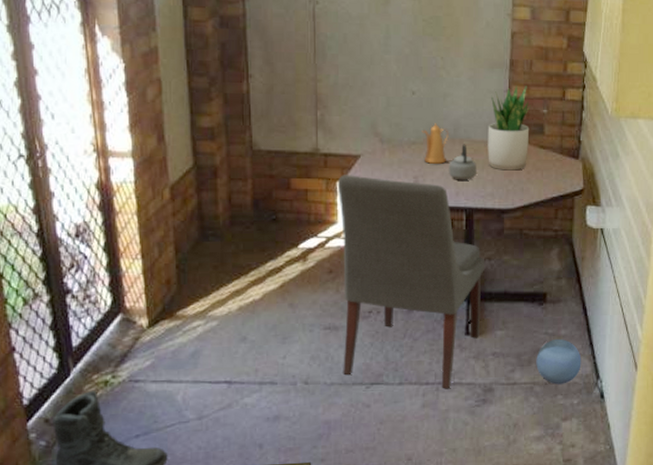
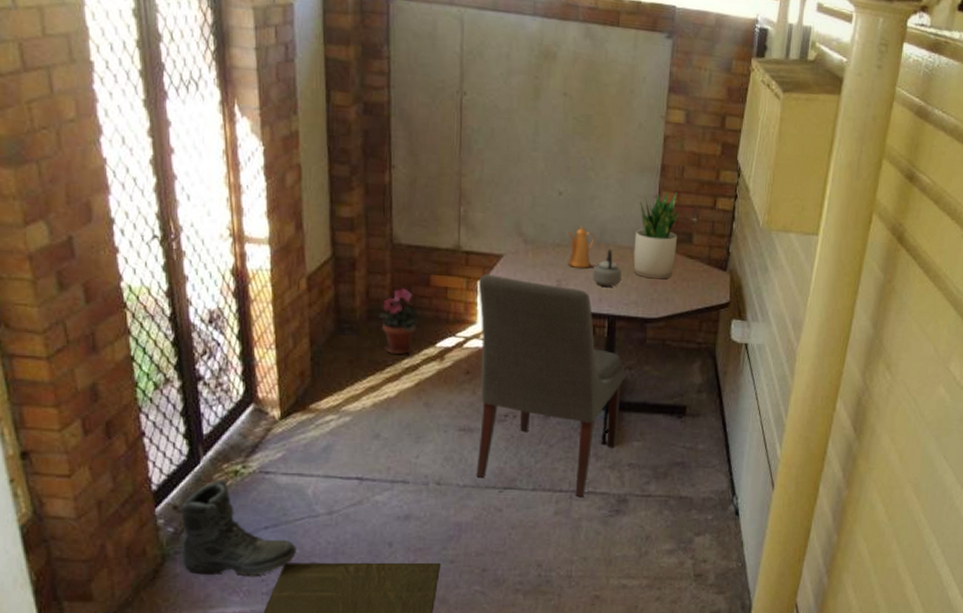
potted plant: none [241,193,282,258] -> present [378,288,420,355]
ball: present [536,338,582,385] -> none [672,453,718,499]

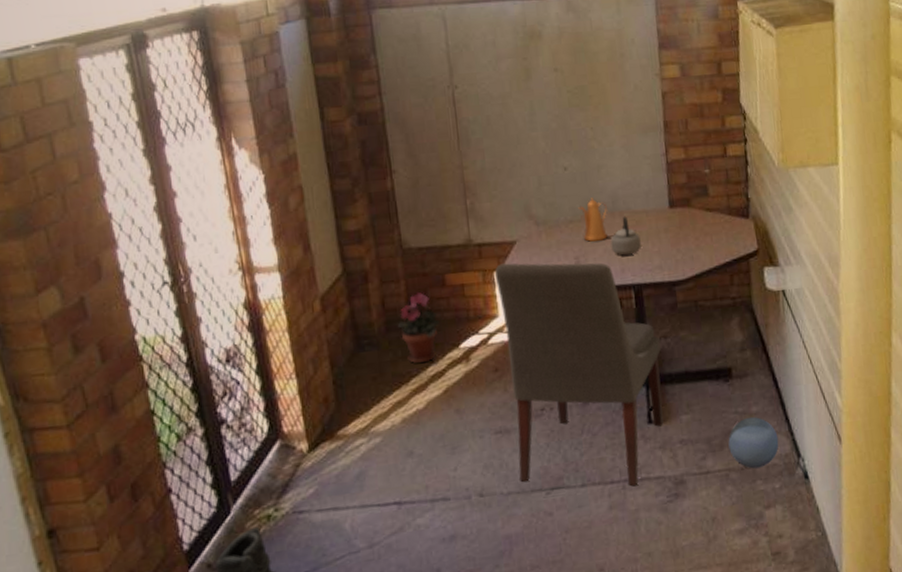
planter: present [633,192,680,279] -> none [647,147,694,240]
ball: none [672,453,718,499] -> present [728,416,779,469]

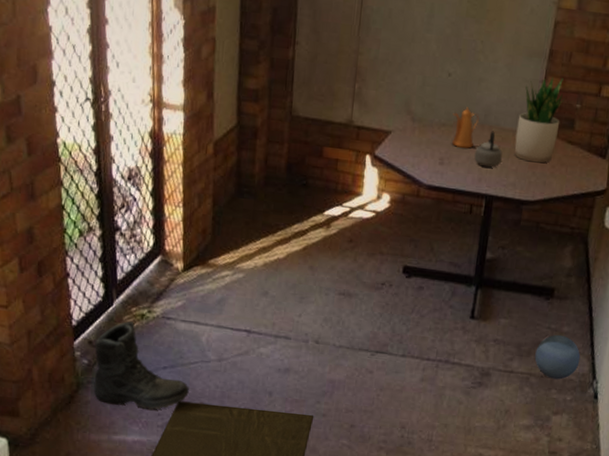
potted plant: present [397,293,440,364] -> none [274,158,312,220]
chair: present [494,262,664,487] -> none [351,149,498,368]
planter: none [647,147,694,240] -> present [514,77,565,163]

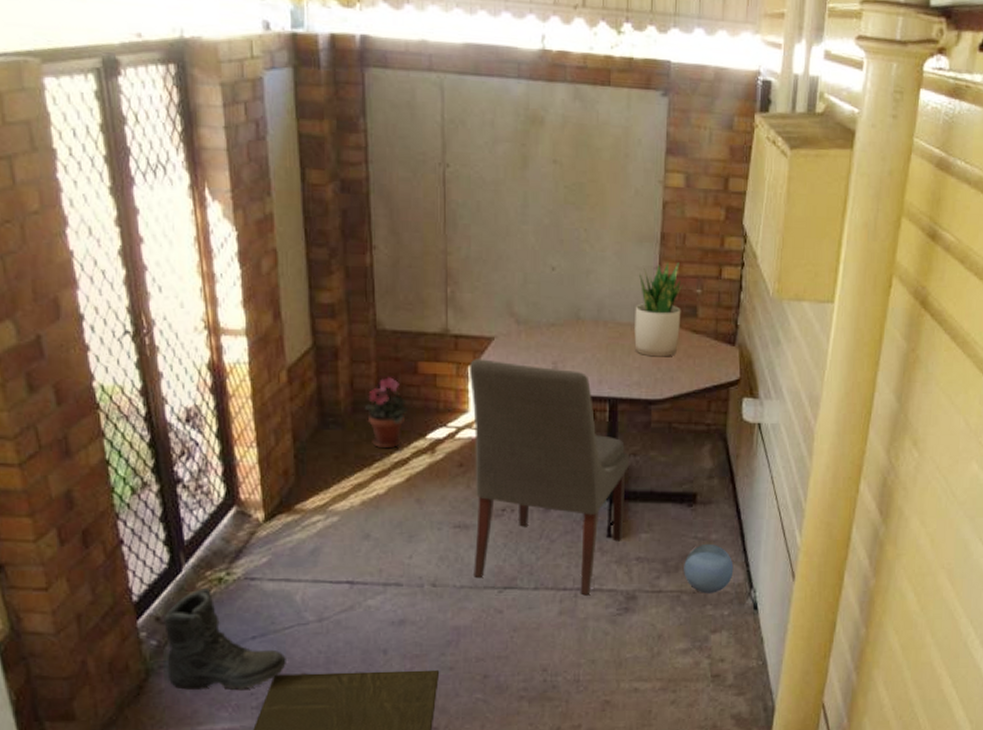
potted plant: none [274,158,312,220] -> present [364,377,409,449]
chair: none [351,149,498,368] -> present [468,359,629,596]
coffee pot: present [452,107,480,149] -> none [562,303,593,349]
teapot: present [474,131,503,168] -> none [591,326,622,367]

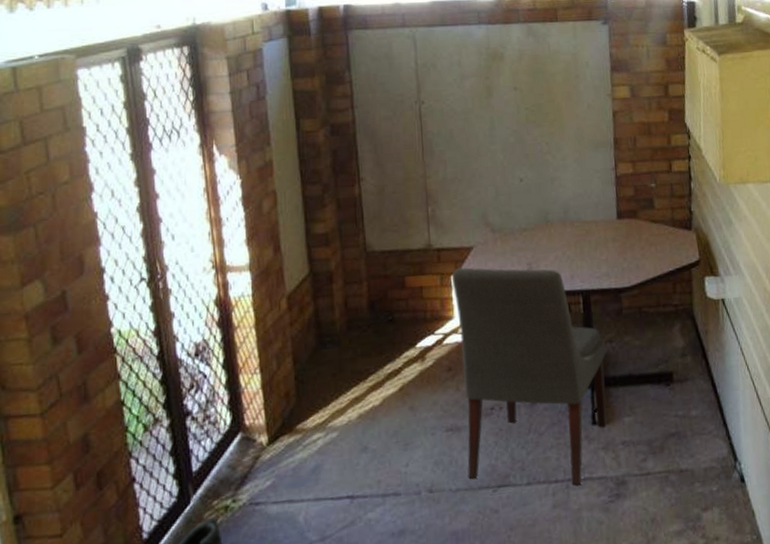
potted plant: present [364,377,409,449] -> none [358,294,399,362]
planter: present [634,262,683,357] -> none [597,162,640,249]
ball: present [684,543,734,594] -> none [668,420,717,471]

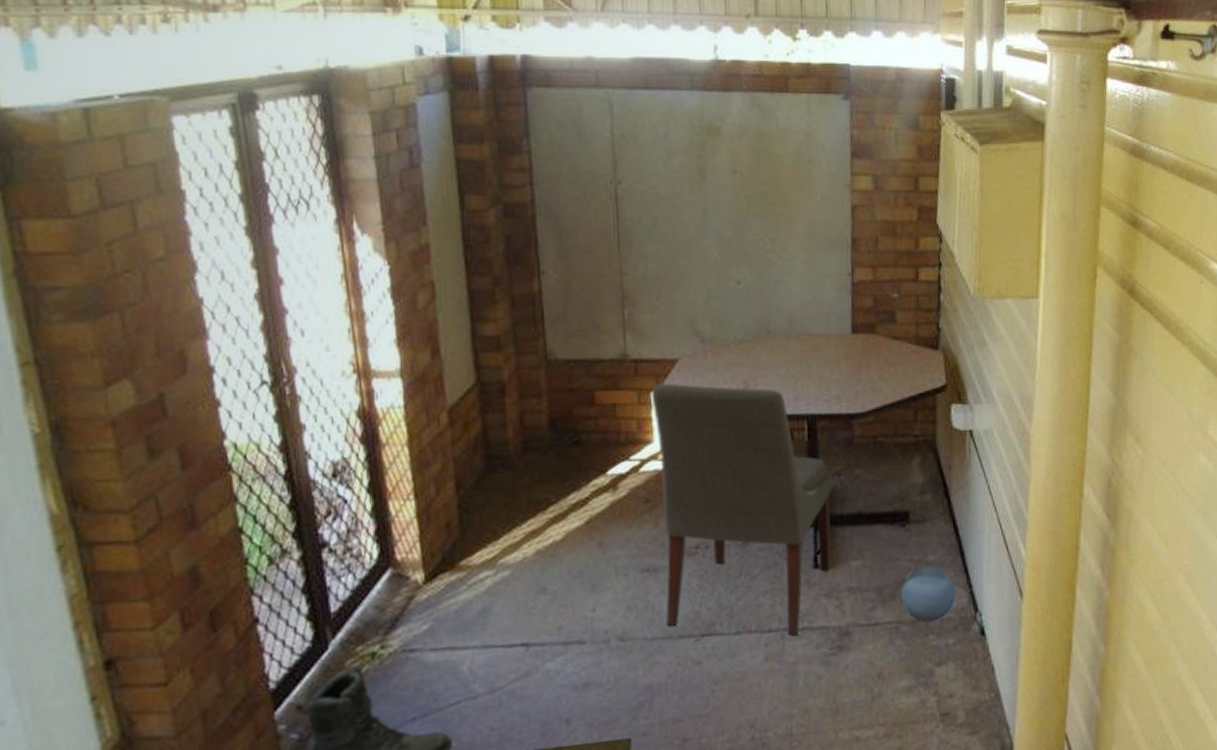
ball: none [668,420,717,471] -> present [900,565,956,622]

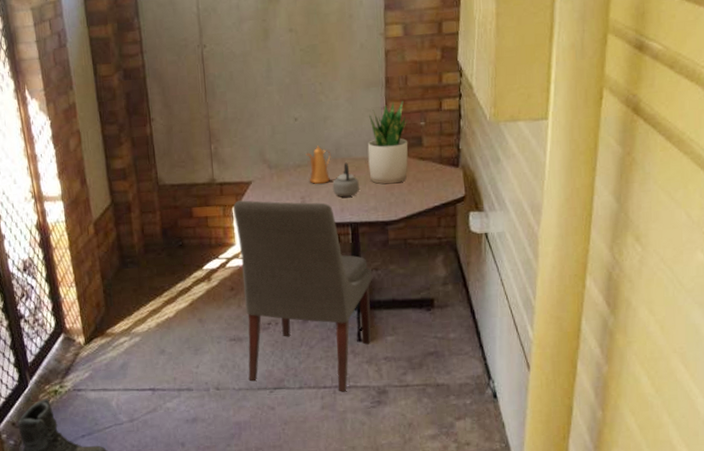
coffee pot: none [750,316,784,366] -> present [306,145,332,185]
teapot: none [784,339,818,383] -> present [332,162,359,197]
planter: none [829,267,879,368] -> present [367,101,408,185]
ball: present [900,565,956,622] -> none [427,342,473,386]

